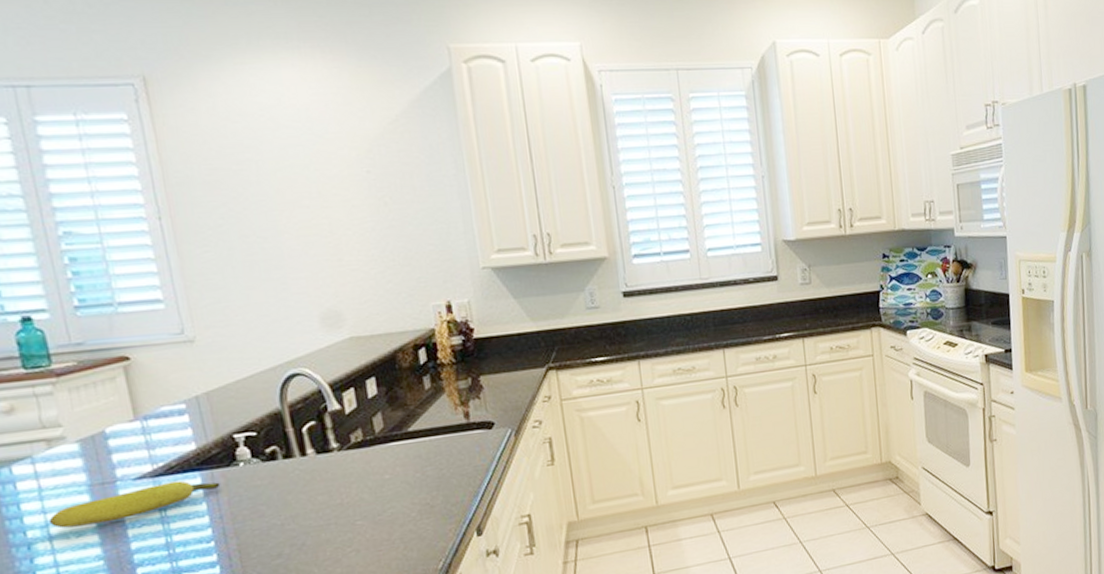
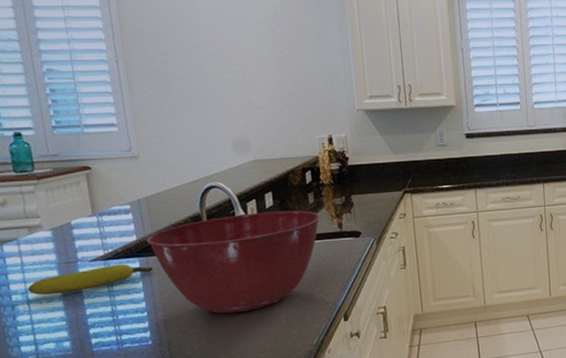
mixing bowl: none [209,398,441,538] -> present [146,210,321,314]

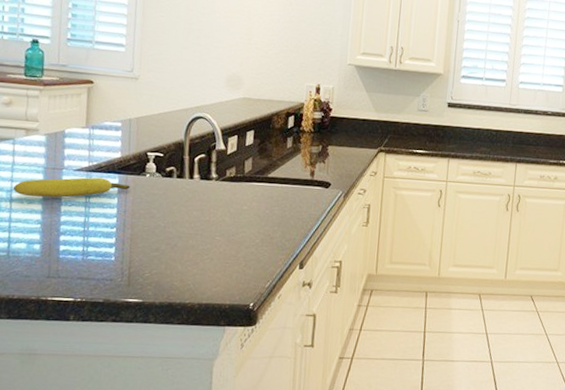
mixing bowl: present [146,210,321,314] -> none [129,147,296,244]

